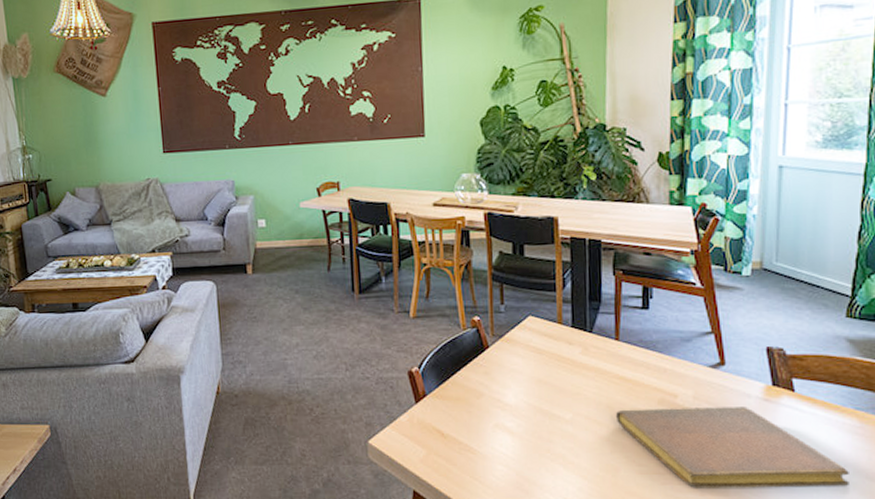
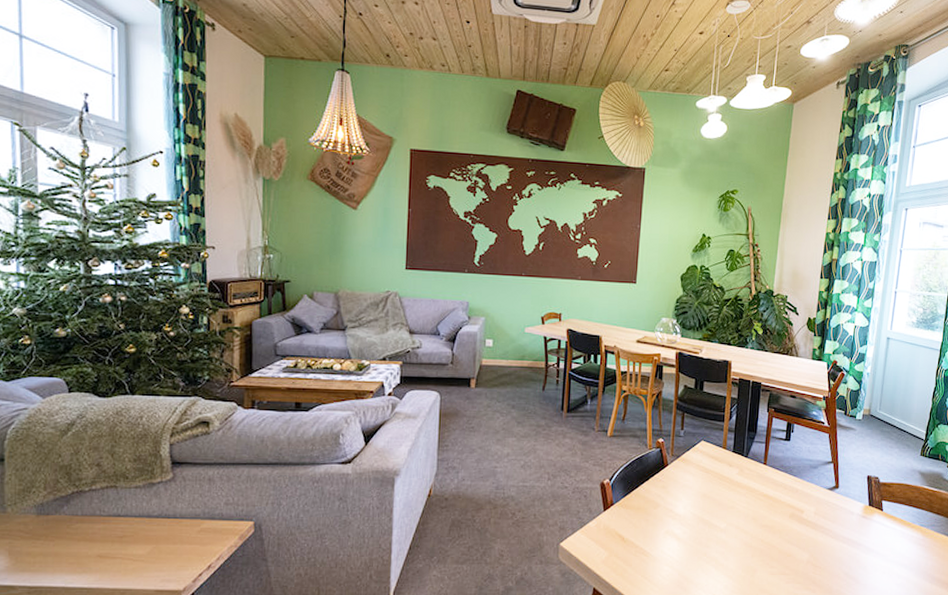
notebook: present [615,407,849,488] -> none [757,521,913,586]

